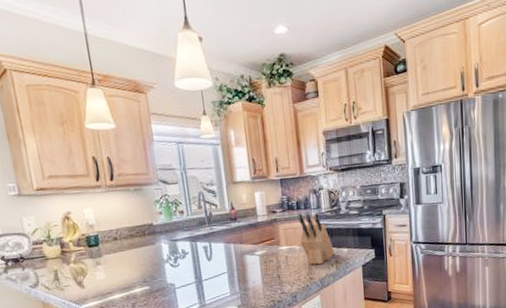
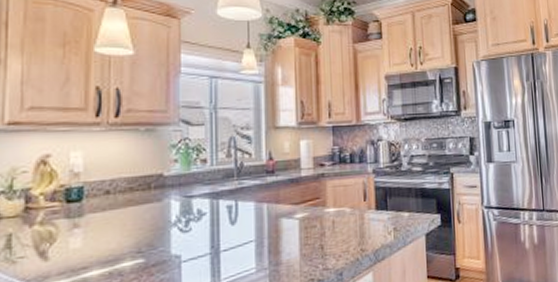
knife block: present [298,213,334,265] -> none [350,168,393,233]

